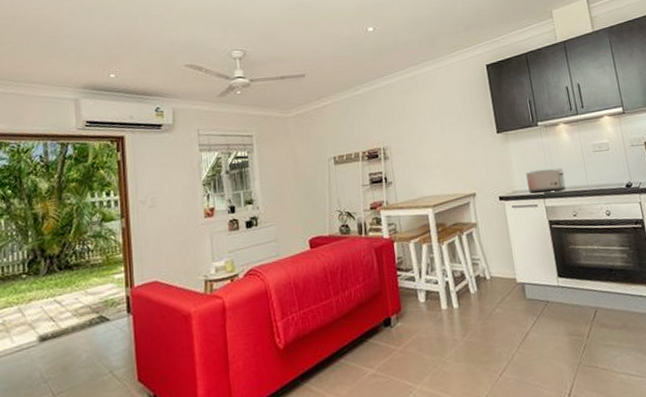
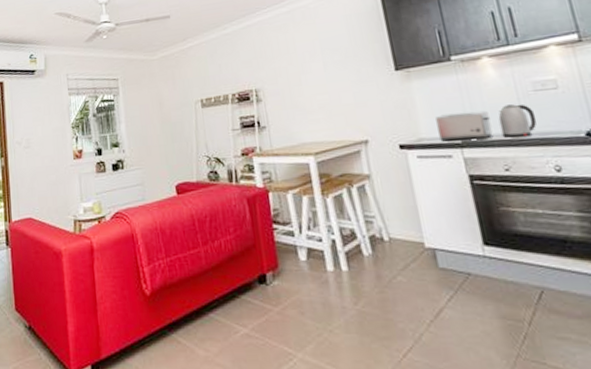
kettle: none [569,162,595,190] -> present [498,104,537,138]

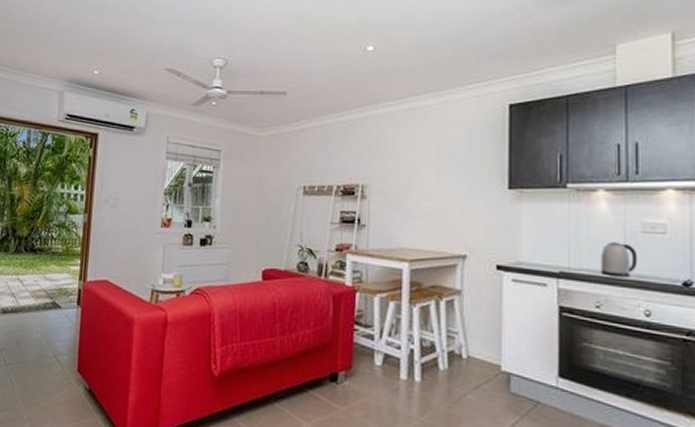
toaster: present [435,110,493,142] -> none [538,241,592,274]

